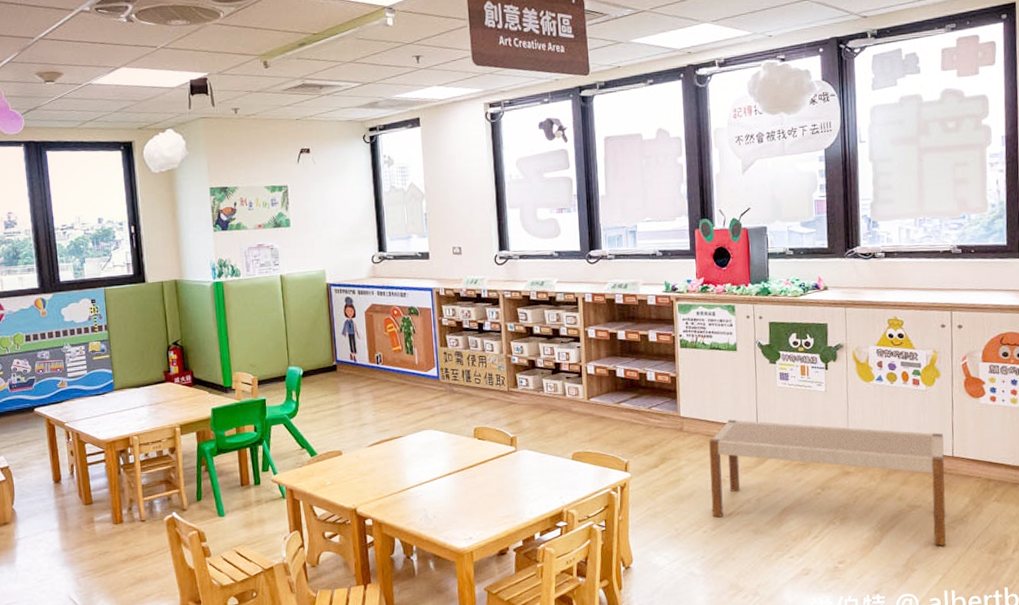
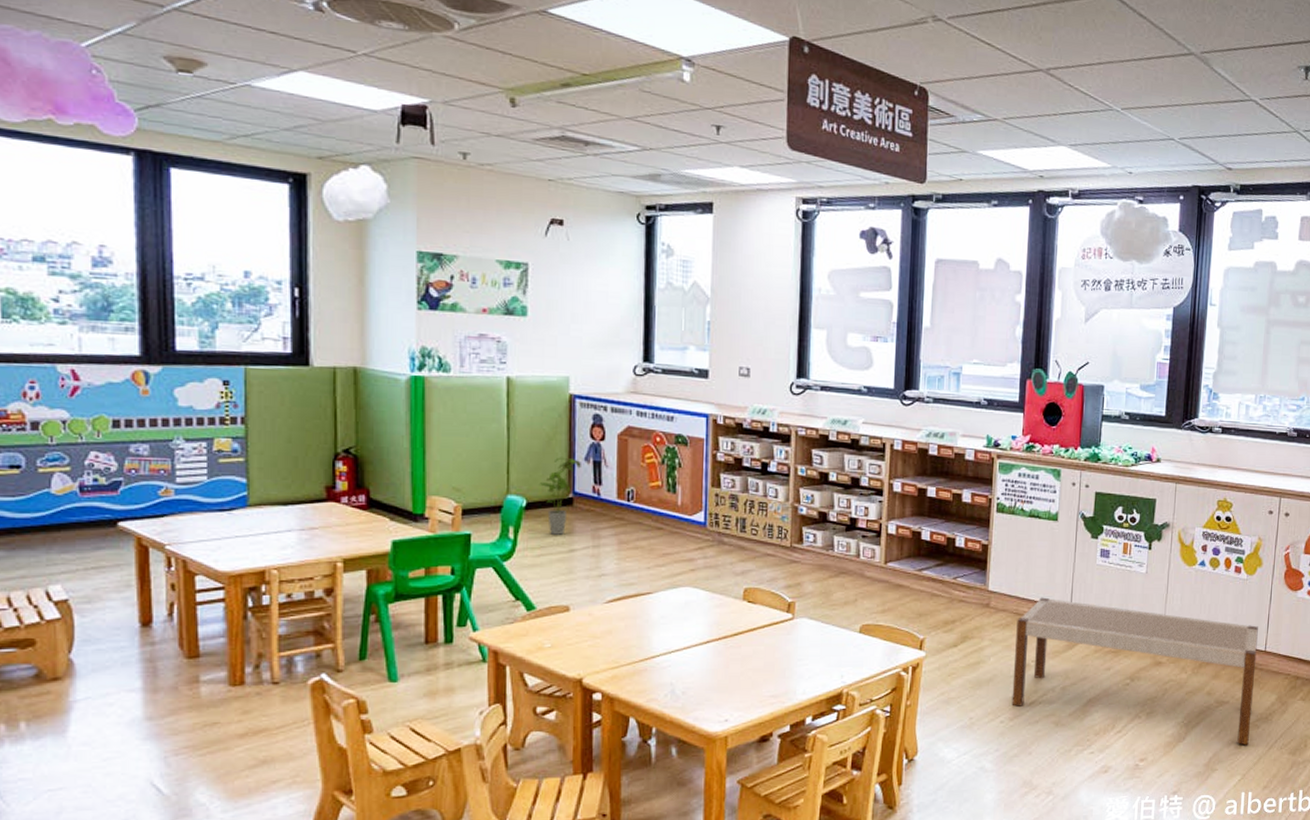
house plant: none [310,333,340,395] -> present [539,457,581,535]

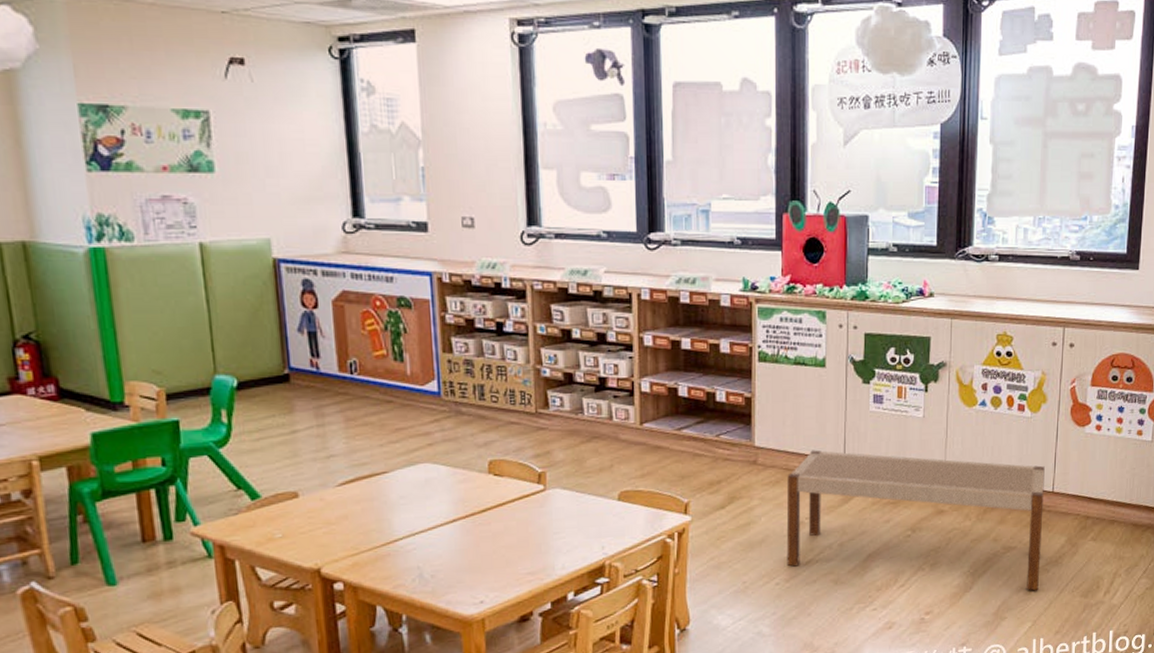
house plant: present [539,457,581,535] -> none [249,329,295,416]

